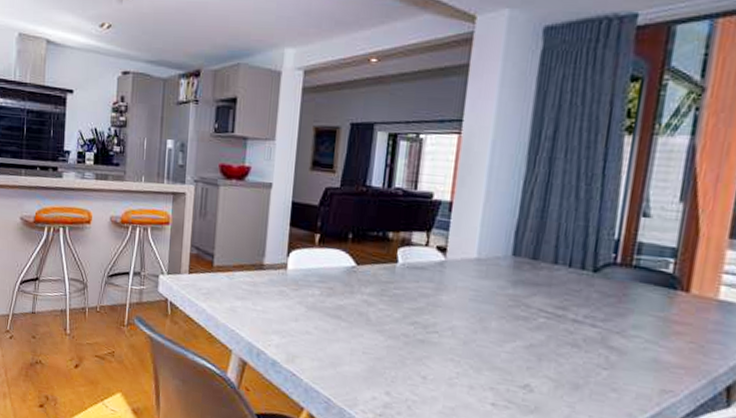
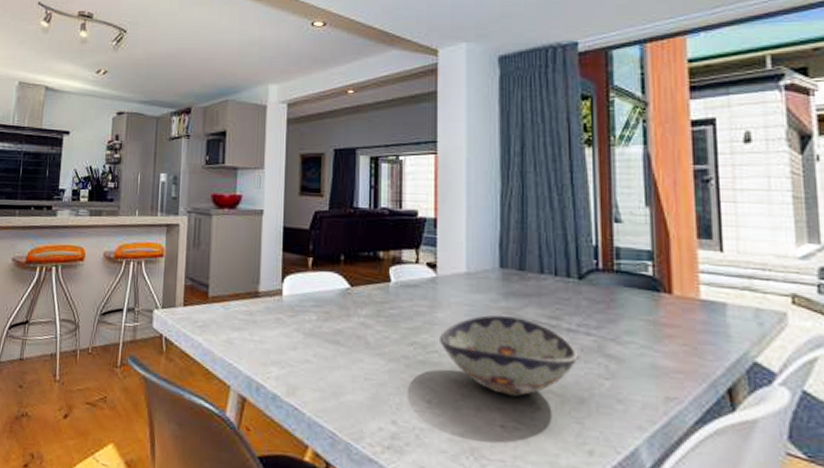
decorative bowl: none [440,301,580,379] -> present [438,315,578,396]

